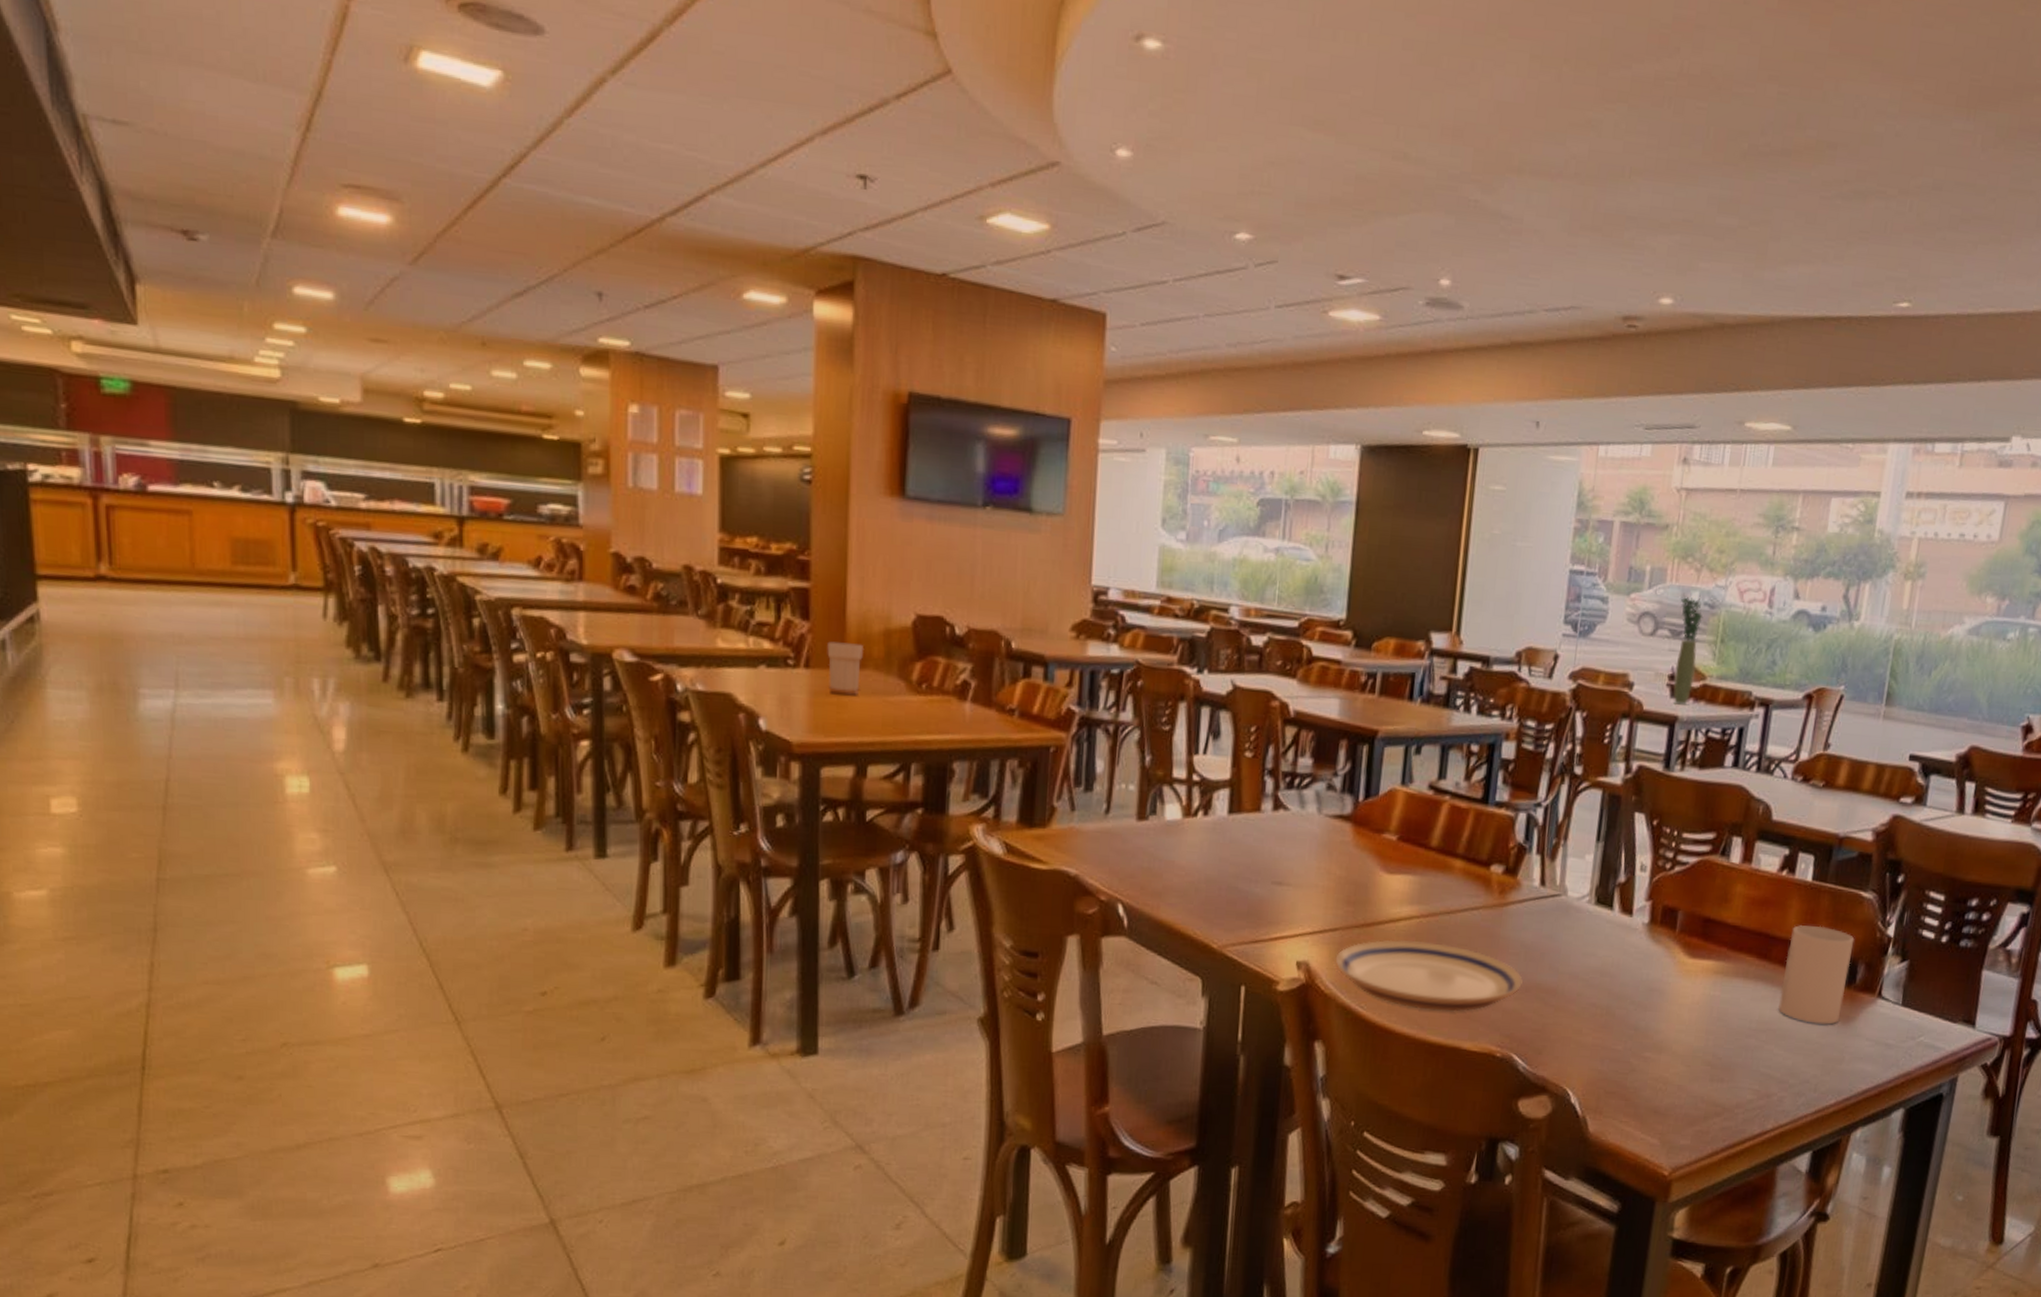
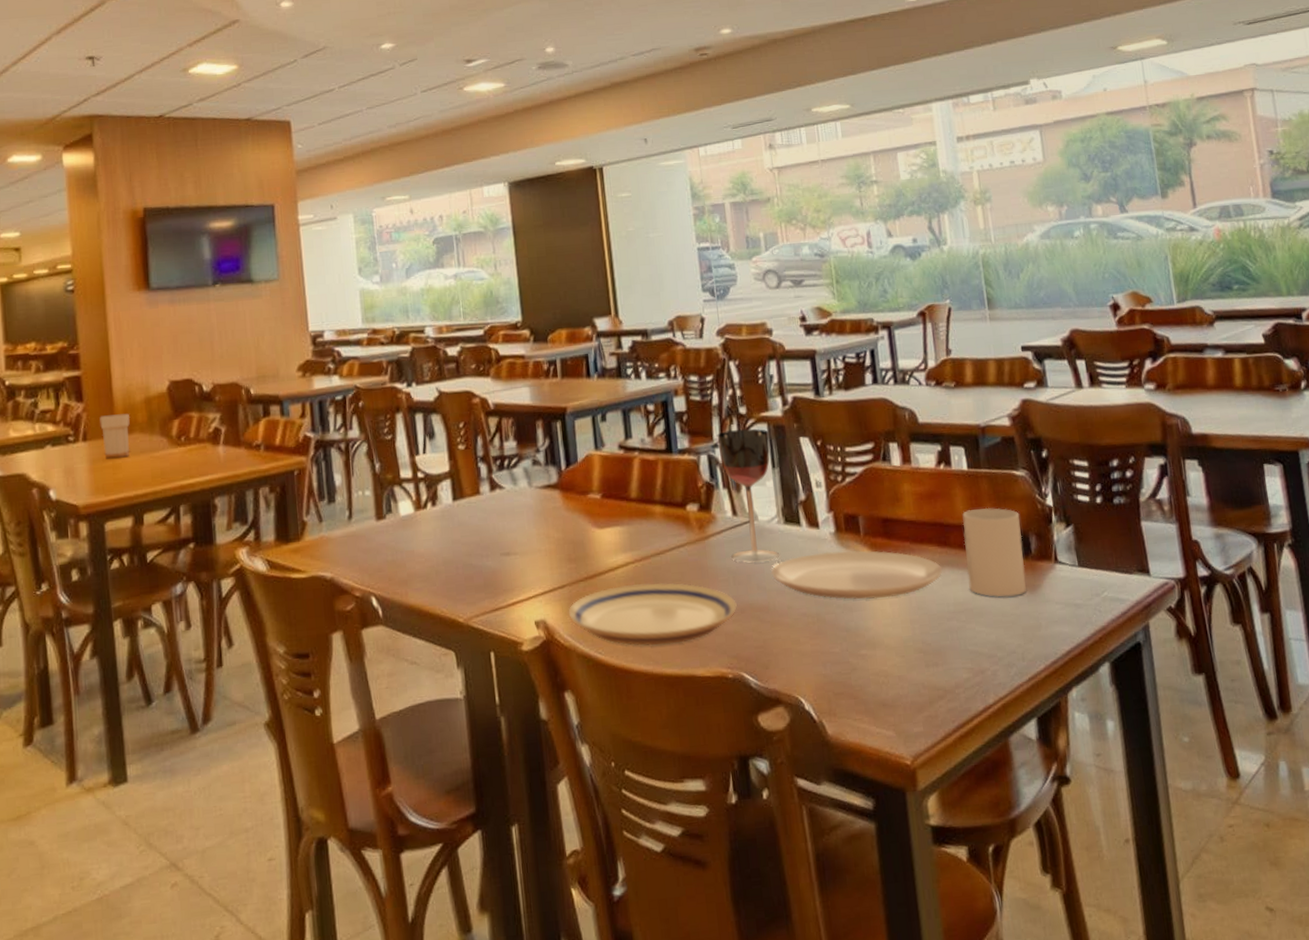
wineglass: none [1528,789,1602,942] -> present [717,428,780,563]
plate: none [1567,941,1756,1003] -> present [770,550,943,599]
vase: present [1673,593,1703,704] -> none [795,249,822,339]

